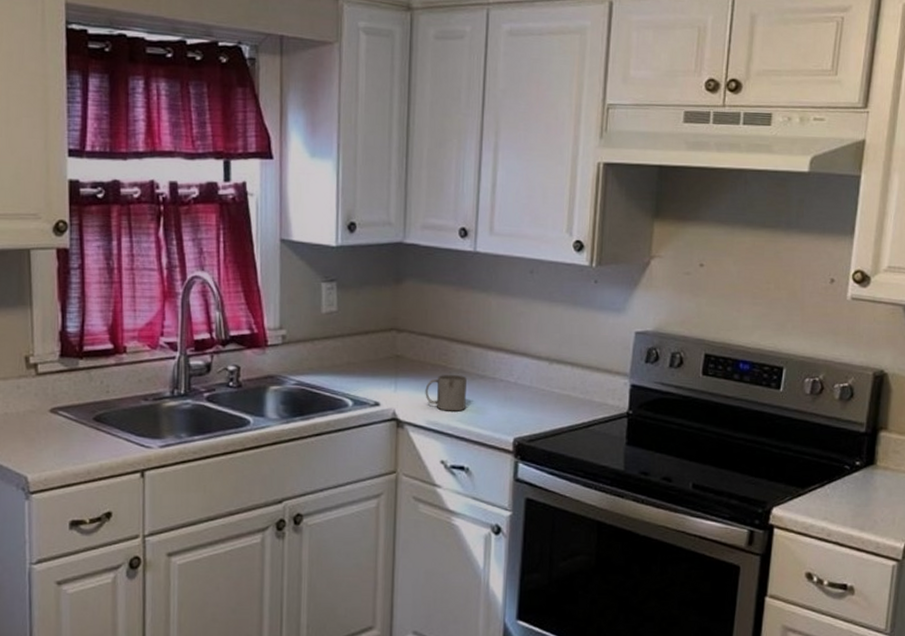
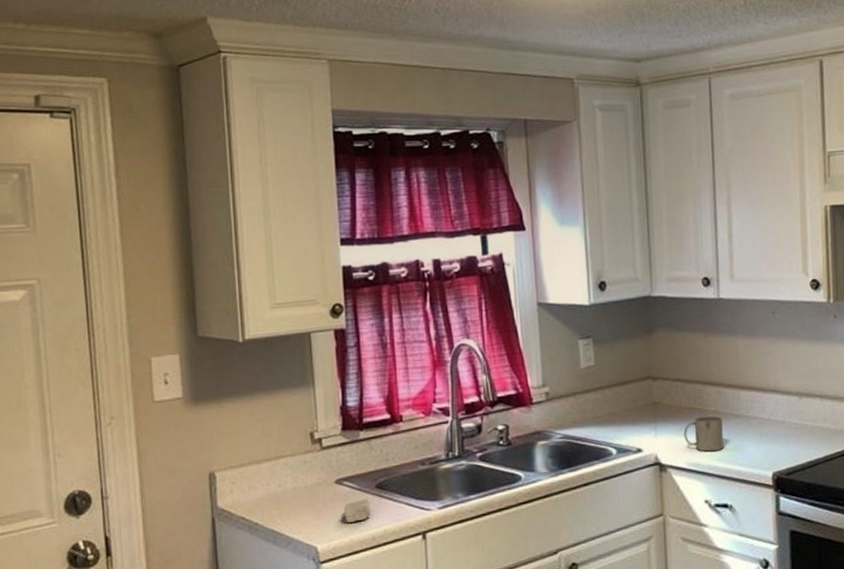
soap bar: none [58,430,87,454] -> present [344,498,371,523]

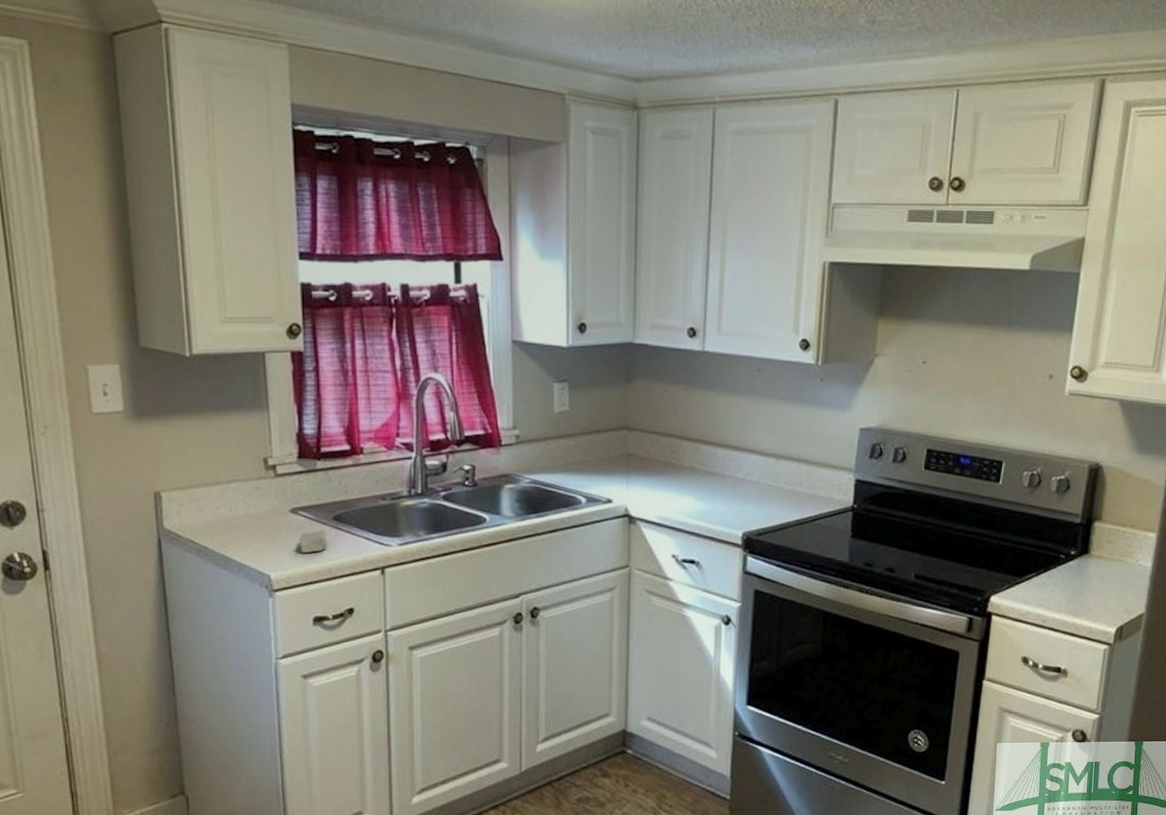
mug: present [684,415,724,452] -> none [656,471,696,507]

